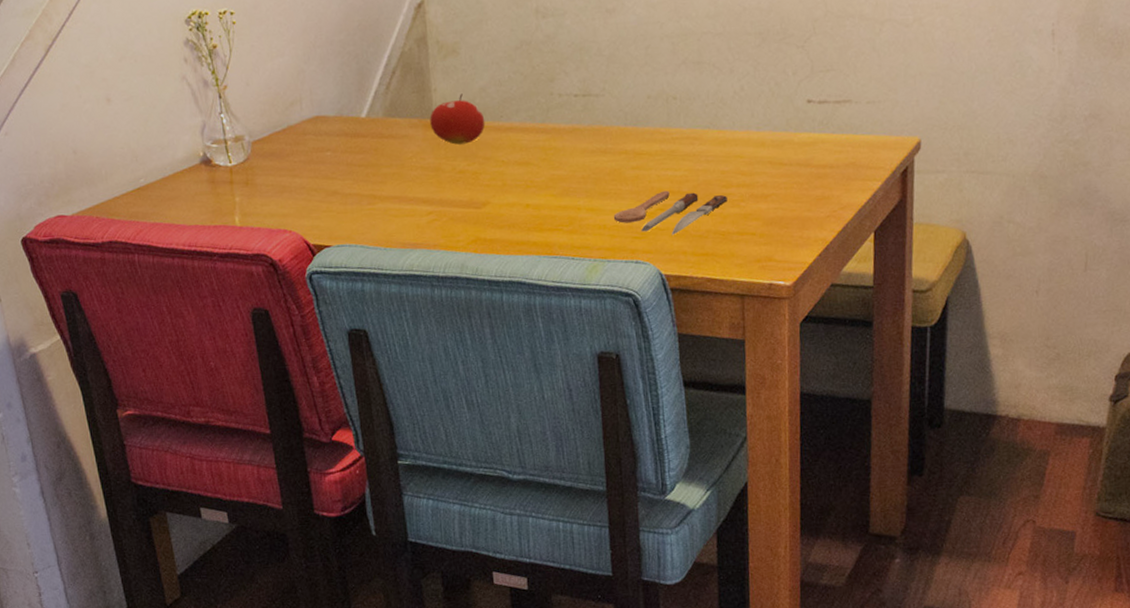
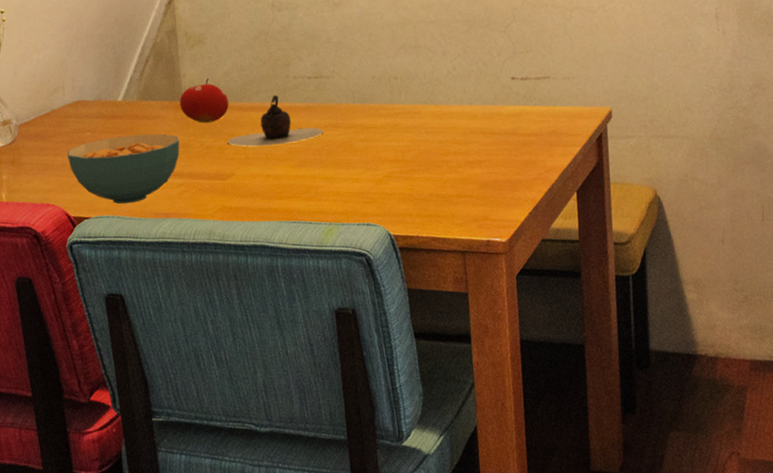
cereal bowl: none [306,155,430,232] -> present [67,133,180,204]
teapot: none [482,115,591,173] -> present [227,95,324,147]
spoon: present [613,190,727,235] -> none [345,159,446,199]

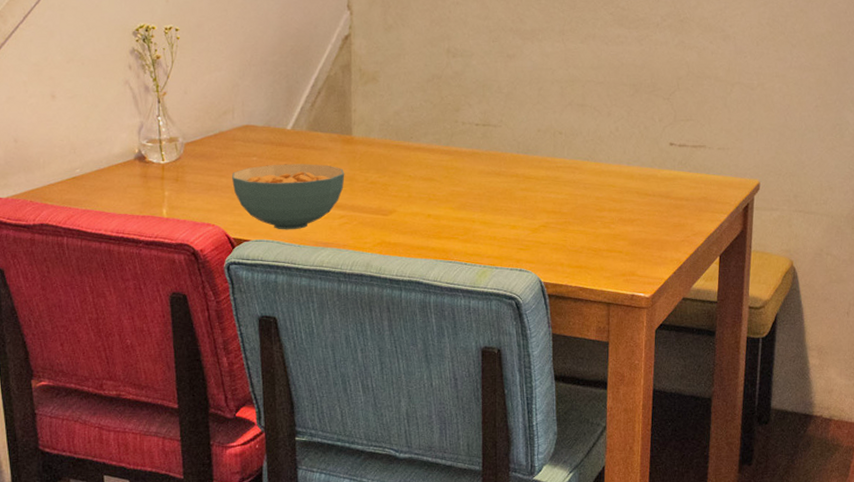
fruit: present [179,78,229,123] -> none [348,115,397,159]
teapot: present [227,95,324,147] -> none [391,138,487,186]

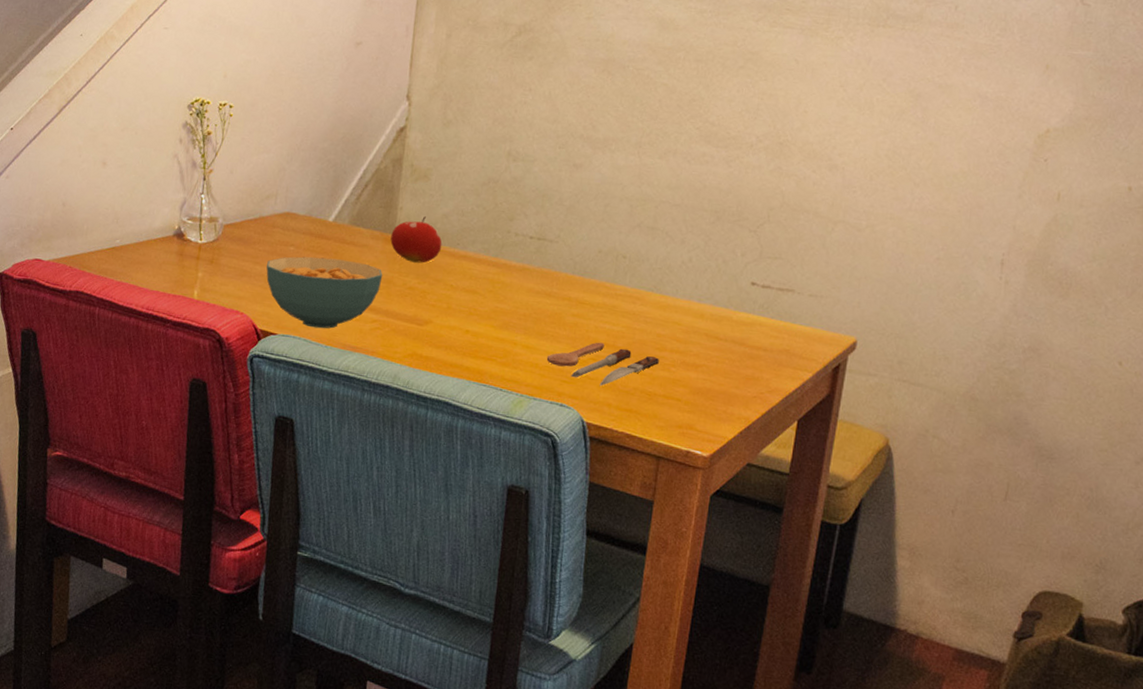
fruit: none [348,115,397,159] -> present [390,216,442,263]
spoon: none [503,210,600,249] -> present [546,342,659,386]

